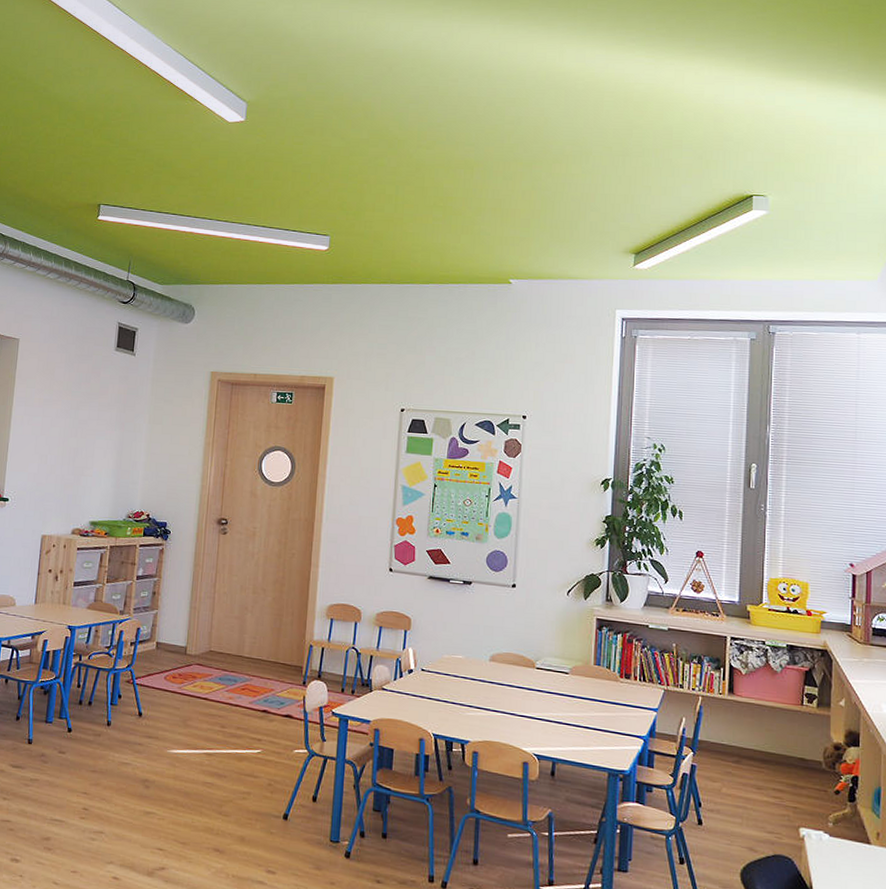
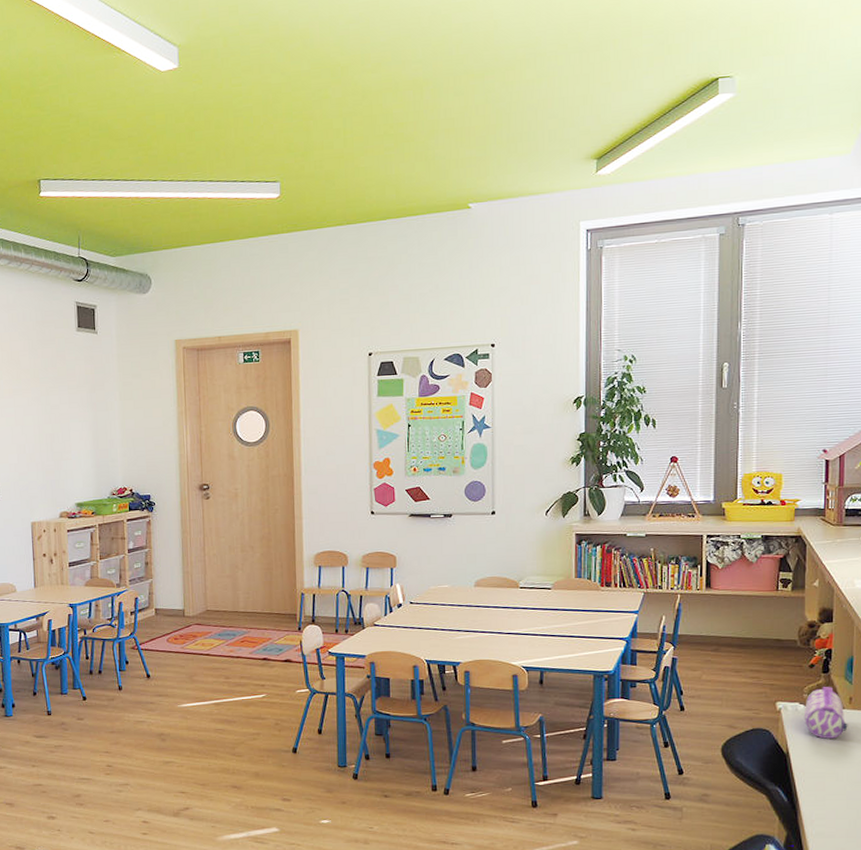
pencil case: none [828,817,875,877] -> present [803,687,848,739]

